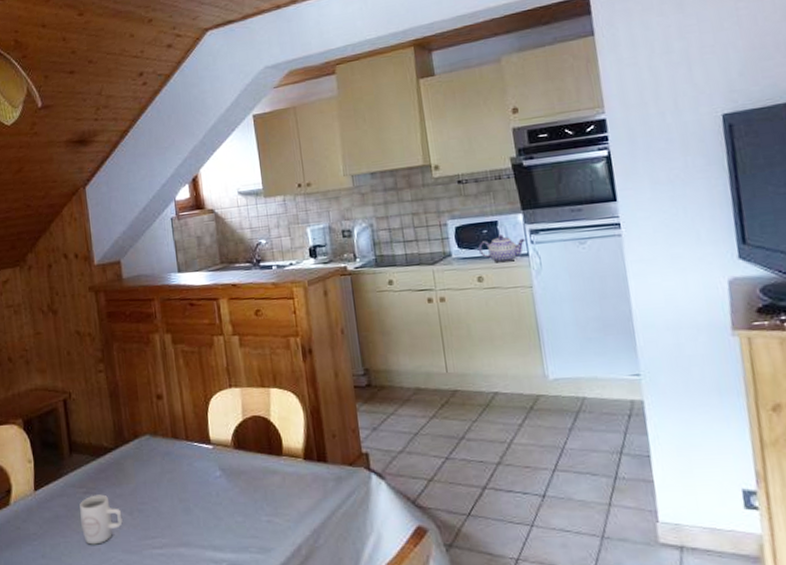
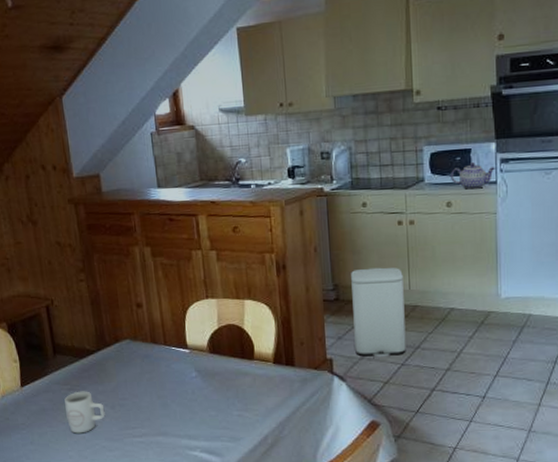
pedal bin: none [382,349,450,451] -> present [351,267,406,358]

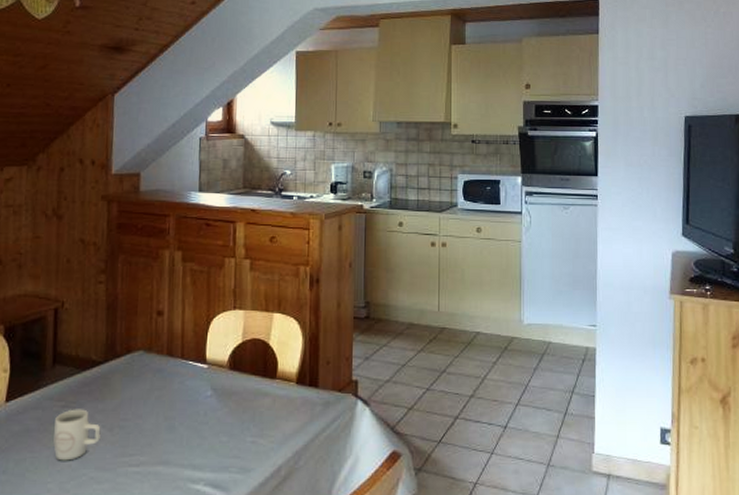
pedal bin: present [351,267,406,358] -> none [382,287,433,381]
teapot: present [451,162,495,191] -> none [481,193,521,219]

